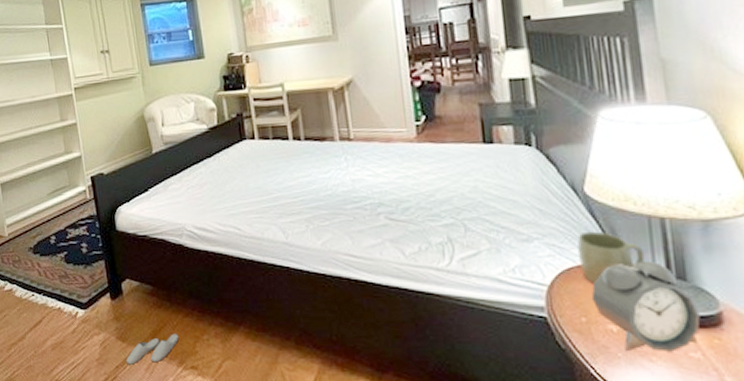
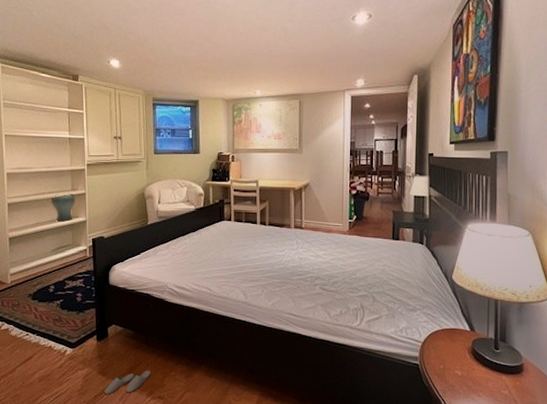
vase: none [40,125,67,160] -> present [52,193,76,222]
mug: present [576,231,646,284] -> none [443,306,484,342]
alarm clock: present [591,262,701,352] -> none [448,329,511,390]

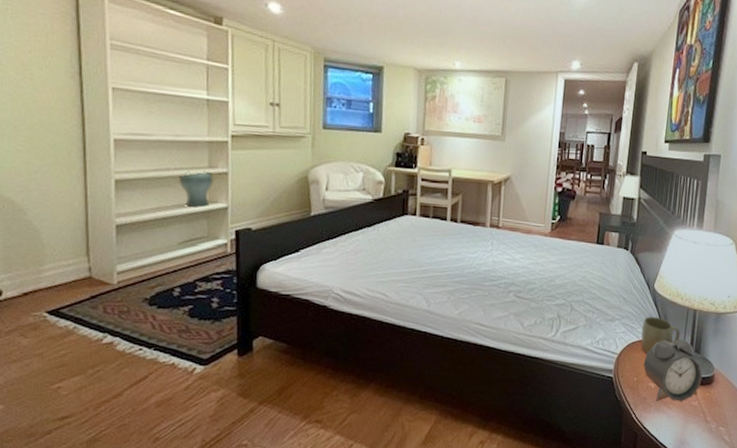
slippers: present [104,370,151,395] -> none [245,390,308,420]
mug: none [443,306,484,342] -> present [641,316,681,354]
alarm clock: none [448,329,511,390] -> present [643,340,703,402]

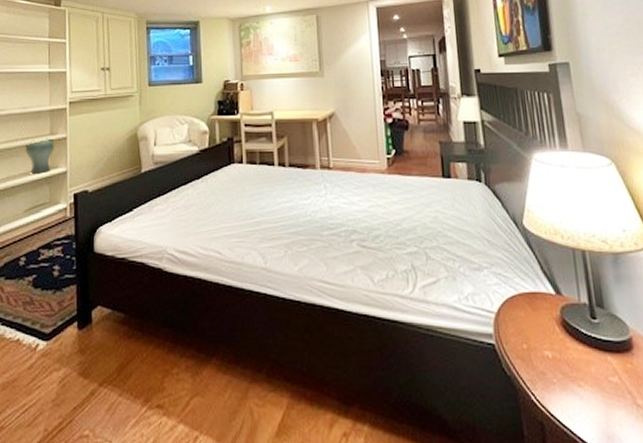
mug: present [641,316,681,354] -> none [518,261,572,311]
alarm clock: present [643,340,703,402] -> none [530,291,616,378]

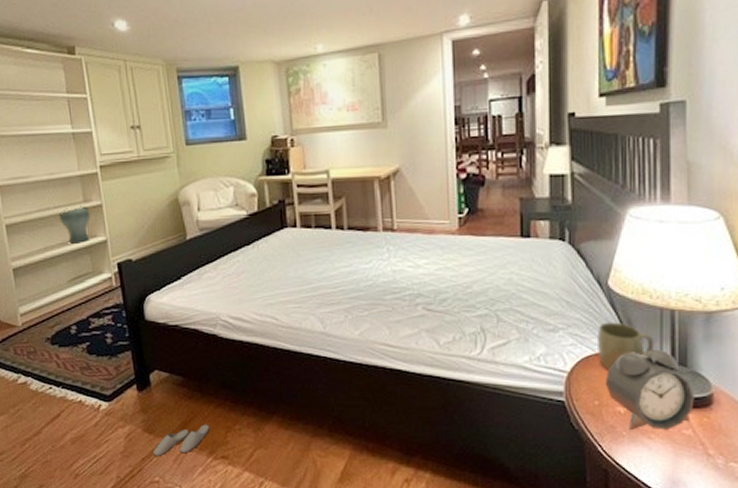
slippers: none [86,367,148,405] -> present [153,424,210,456]
mug: none [518,261,572,311] -> present [596,322,655,370]
alarm clock: none [530,291,616,378] -> present [605,350,695,431]

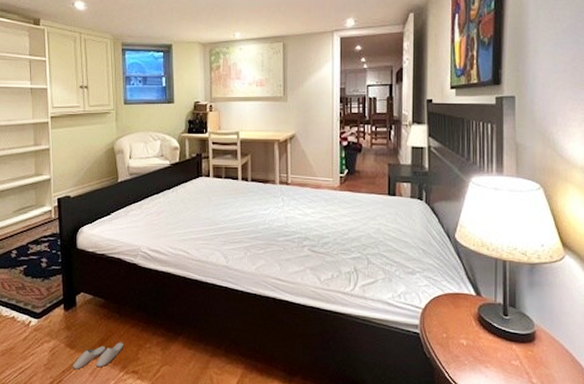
vase: present [60,206,91,244] -> none [13,149,39,180]
mug: present [596,322,655,370] -> none [445,268,491,308]
alarm clock: present [605,350,695,431] -> none [451,293,521,360]

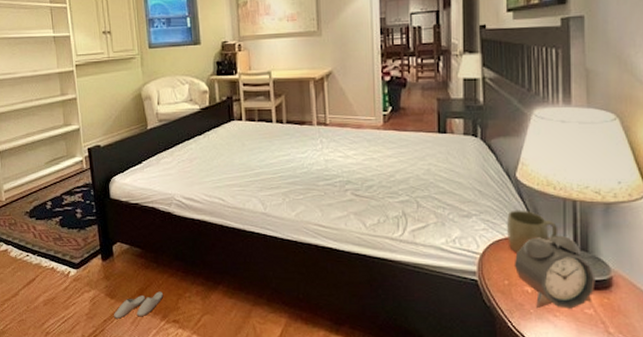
mug: none [445,268,491,308] -> present [506,210,559,253]
alarm clock: none [451,293,521,360] -> present [514,236,596,309]

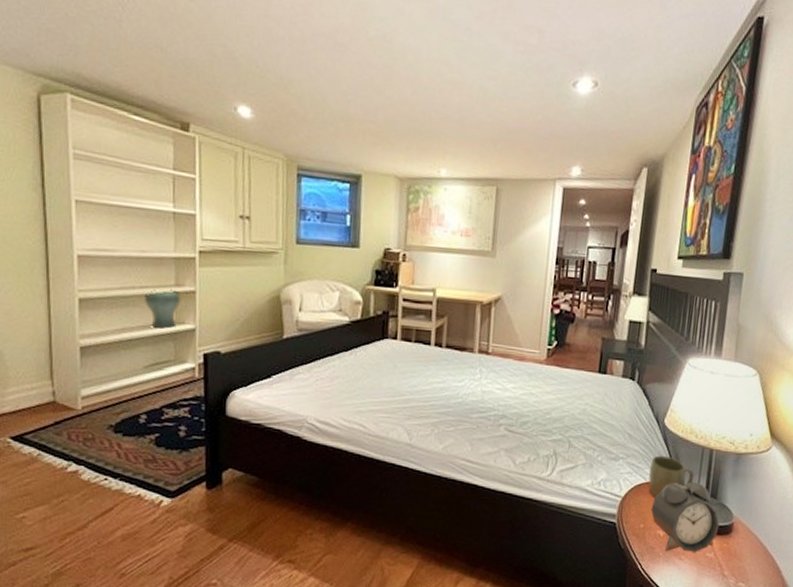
vase: none [41,99,67,131] -> present [145,289,181,329]
slippers: present [114,291,164,319] -> none [214,527,280,558]

